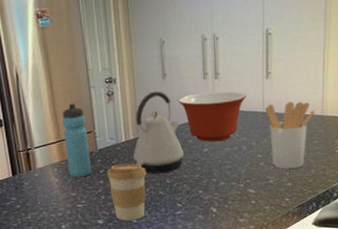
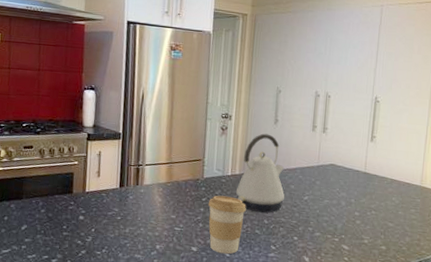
water bottle: present [62,103,91,178] -> none [172,130,198,202]
mixing bowl: present [178,91,247,142] -> none [286,143,351,193]
utensil holder: present [265,102,315,169] -> none [366,165,415,233]

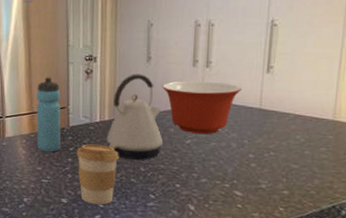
water bottle: none [172,130,198,202] -> present [36,77,61,153]
mixing bowl: none [286,143,351,193] -> present [162,81,242,135]

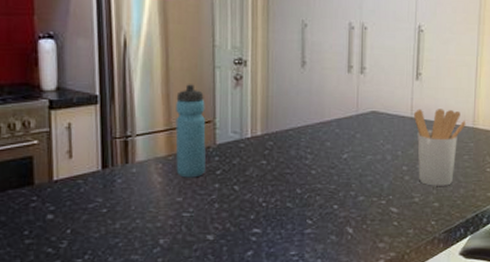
coffee cup: present [76,144,119,205] -> none [224,165,273,239]
kettle: present [107,74,162,161] -> none [260,80,319,181]
mixing bowl: present [162,81,242,135] -> none [318,88,394,147]
utensil holder: none [262,100,325,176] -> present [413,108,466,186]

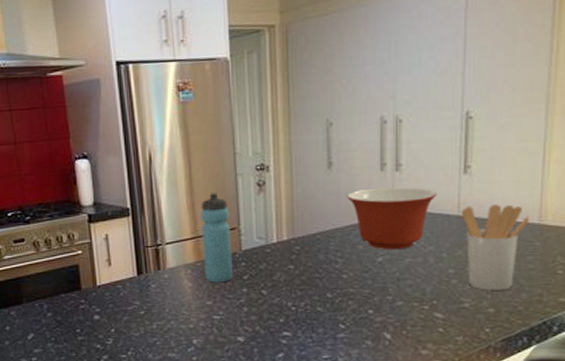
mixing bowl: none [318,88,394,147] -> present [347,187,437,250]

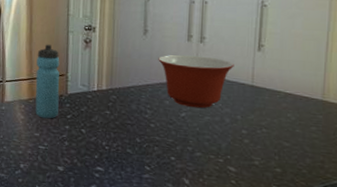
utensil holder: present [460,204,530,290] -> none [254,78,314,154]

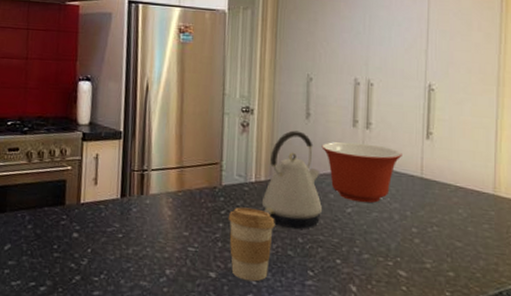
water bottle: present [35,44,60,119] -> none [184,127,214,215]
coffee cup: none [73,112,116,175] -> present [228,207,275,282]
kettle: none [104,45,158,131] -> present [262,130,322,230]

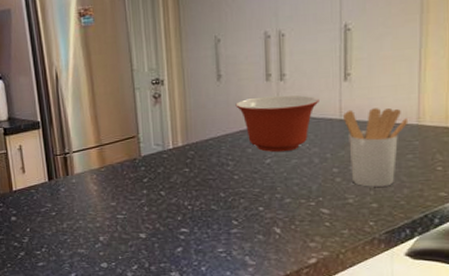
coffee cup: present [228,207,275,282] -> none [150,172,197,237]
kettle: present [262,130,322,230] -> none [182,94,241,186]
utensil holder: none [423,169,486,255] -> present [342,108,409,187]

